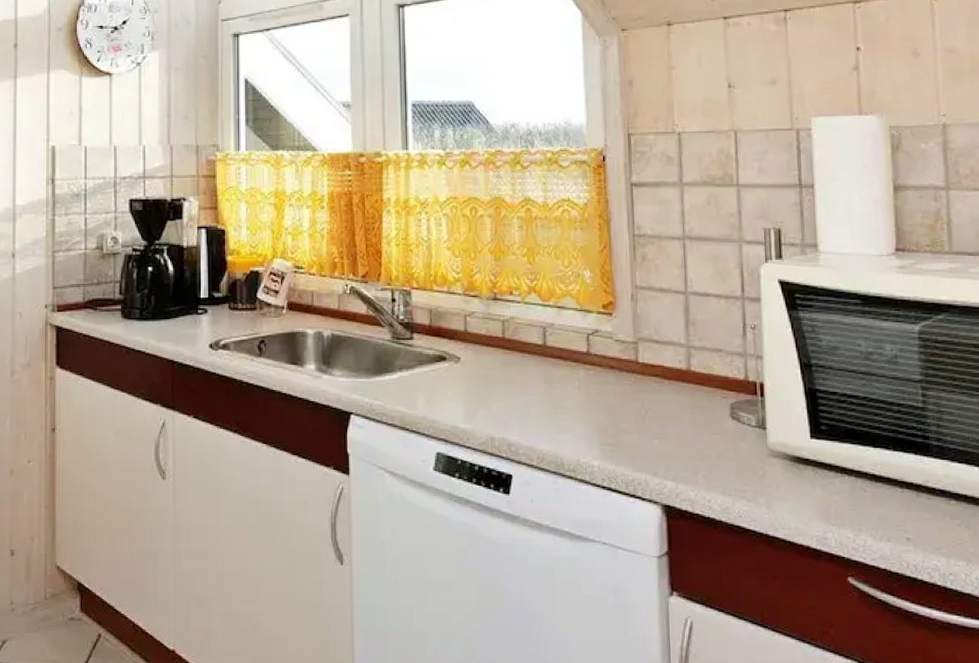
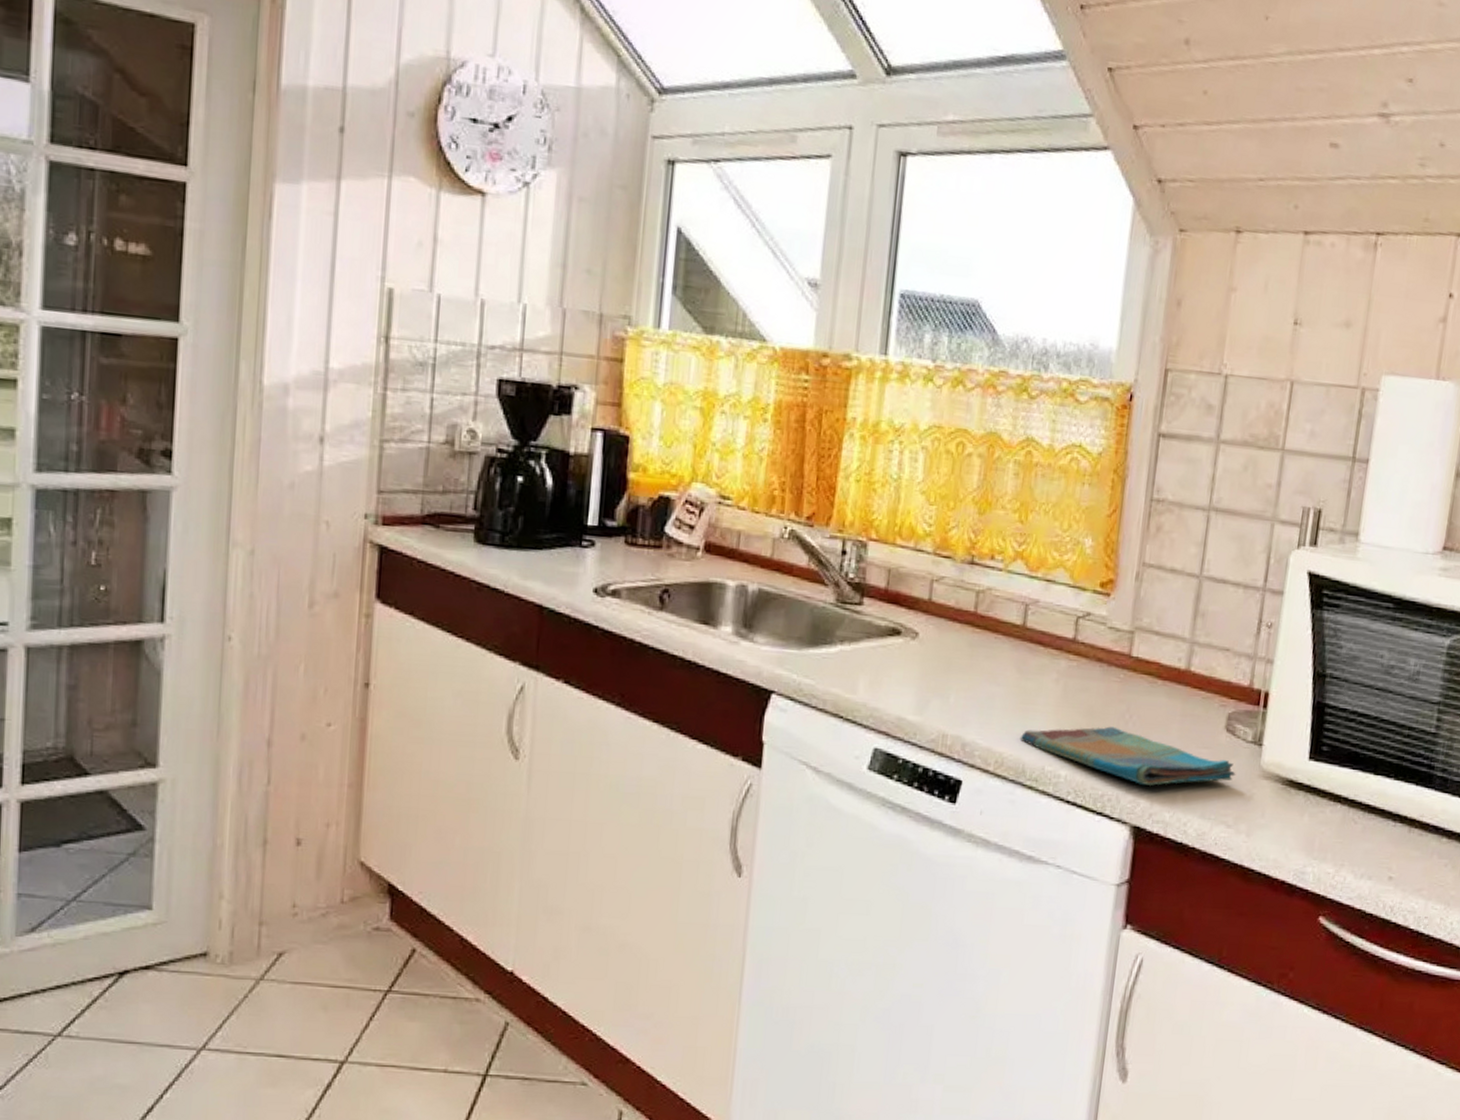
dish towel: none [555,421,747,470] -> present [1019,726,1236,787]

